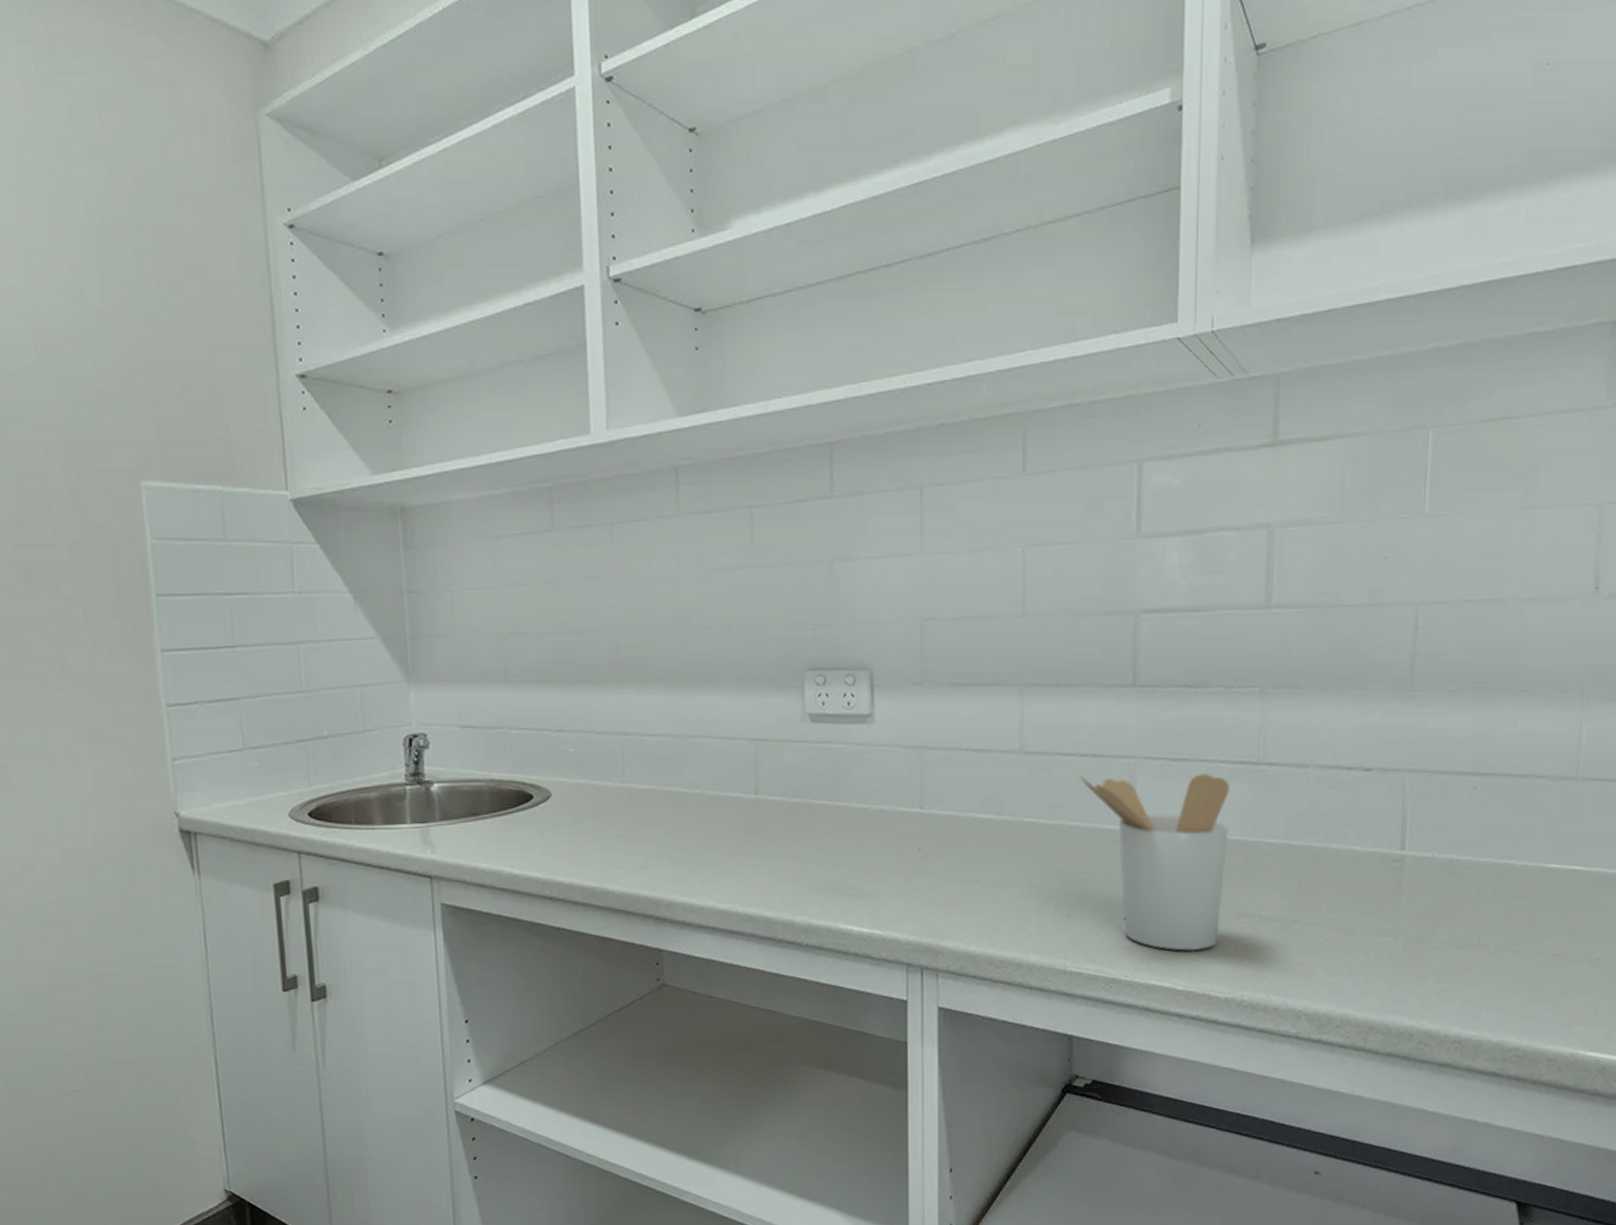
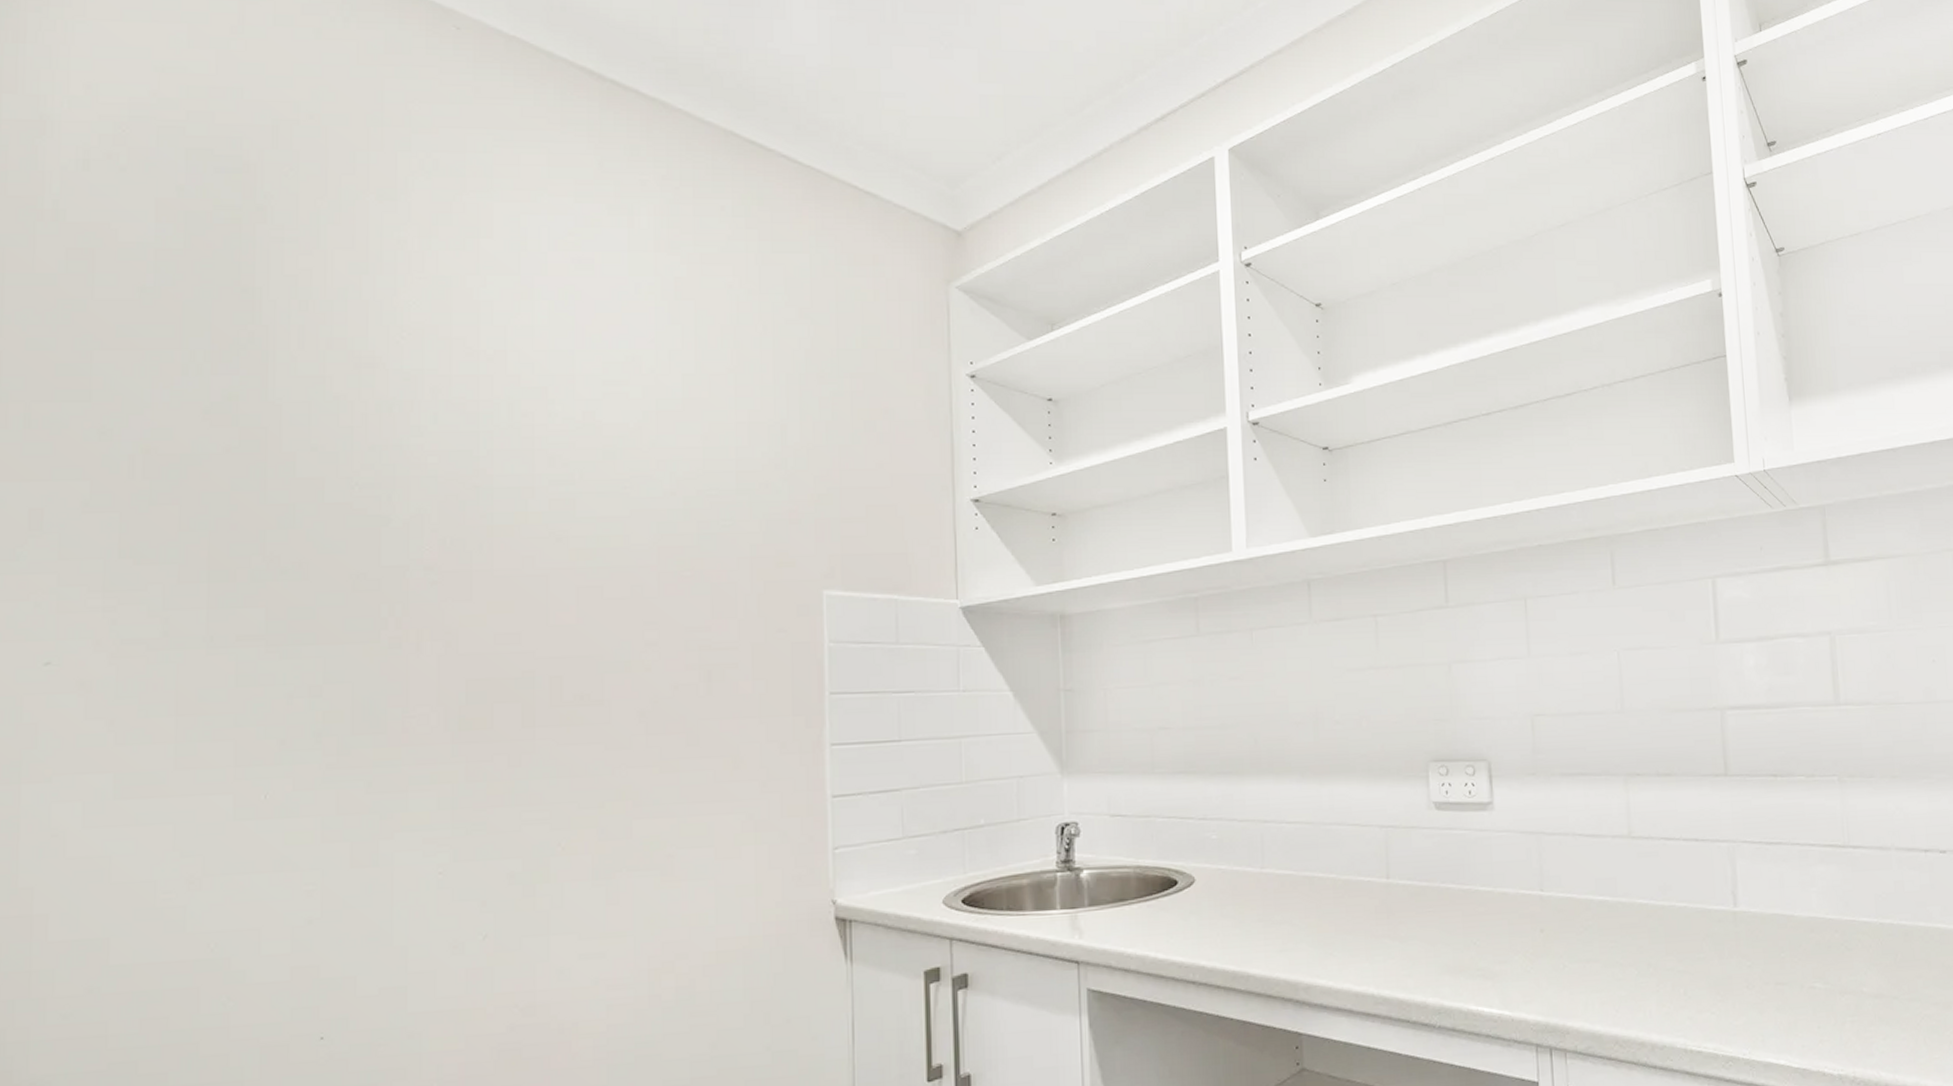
utensil holder: present [1079,773,1230,952] -> none [1683,856,1826,1029]

